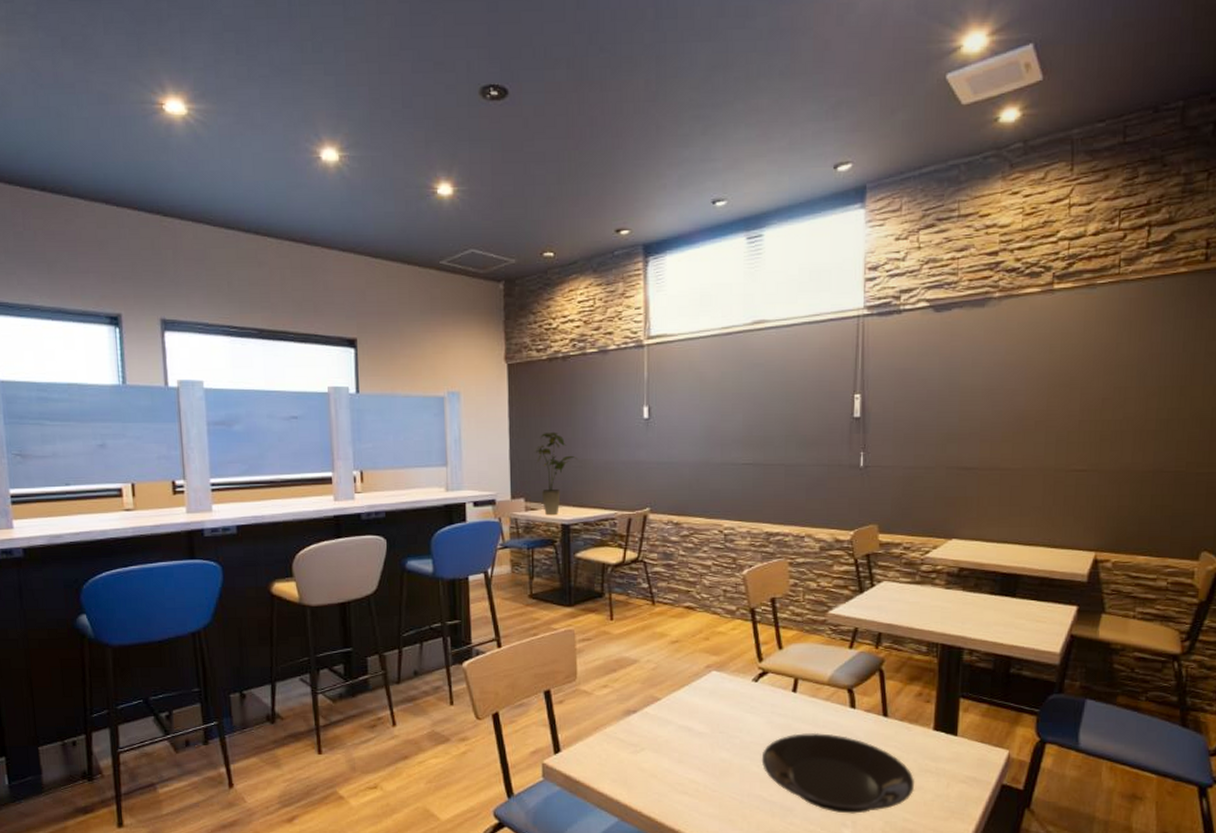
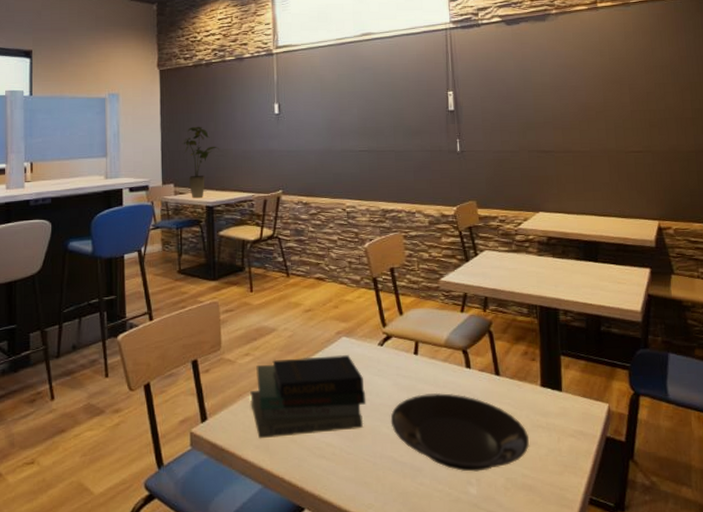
books: none [608,690,736,773] -> present [250,355,367,439]

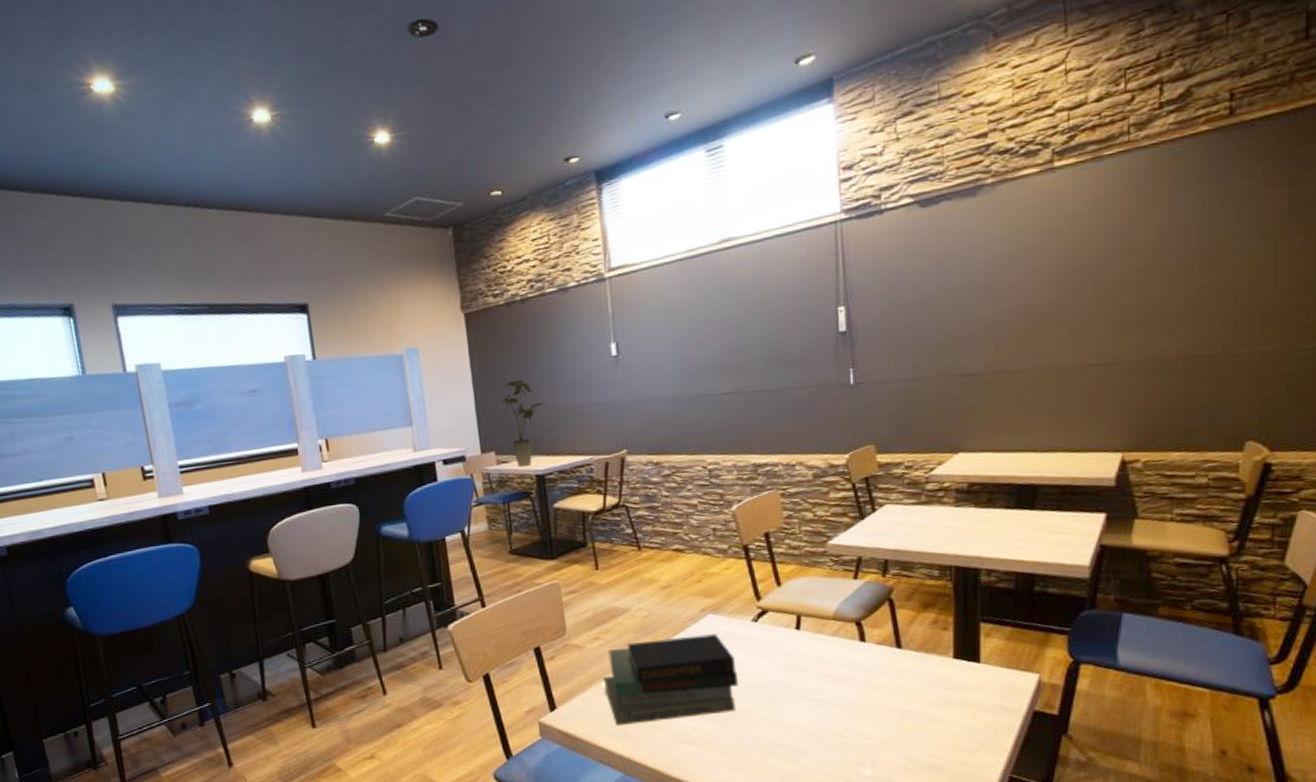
plate: present [390,392,530,472] -> none [768,670,938,753]

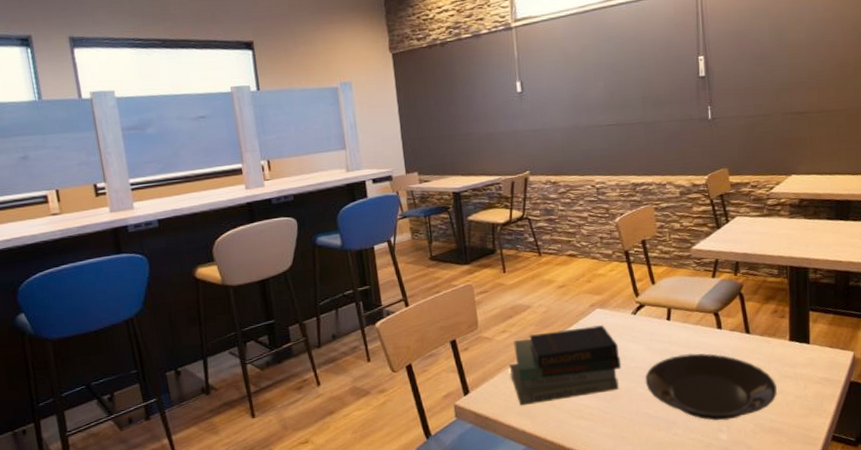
house plant: present [500,379,546,468] -> none [422,110,462,186]
plate: none [768,670,938,753] -> present [645,353,778,421]

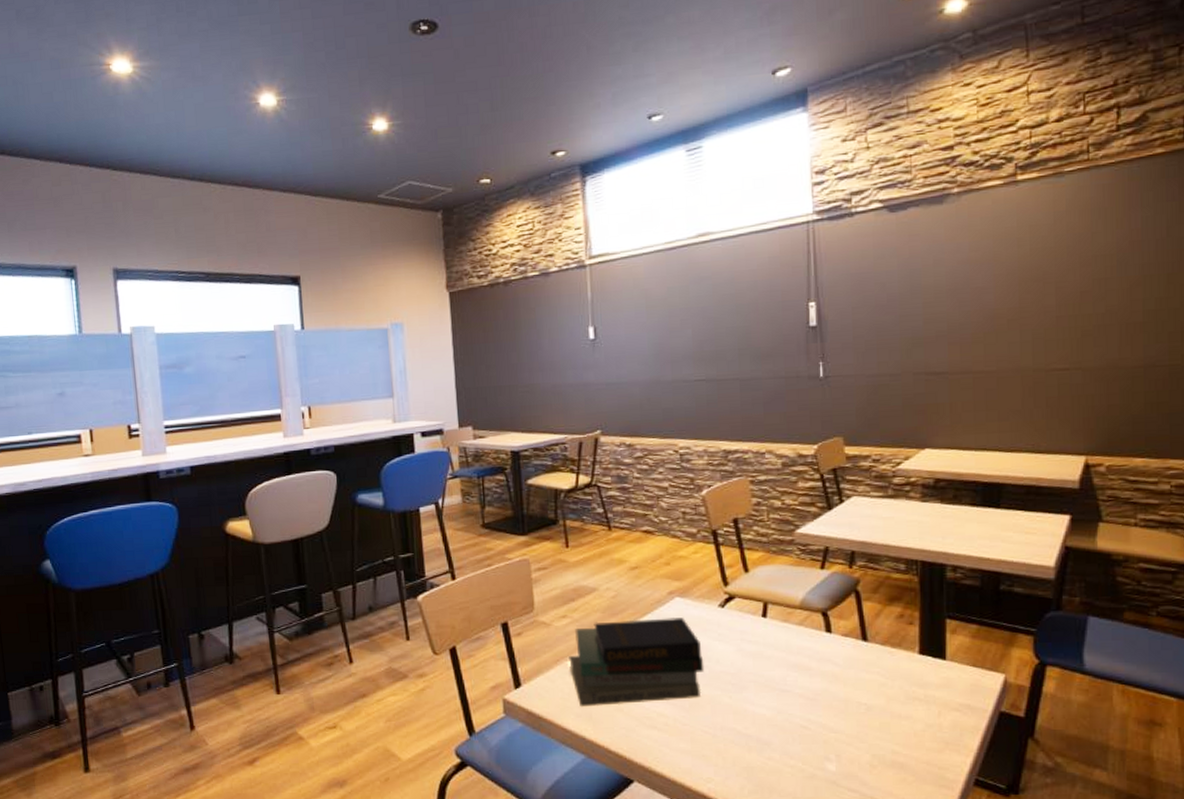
plate: present [645,353,778,421] -> none [733,659,903,747]

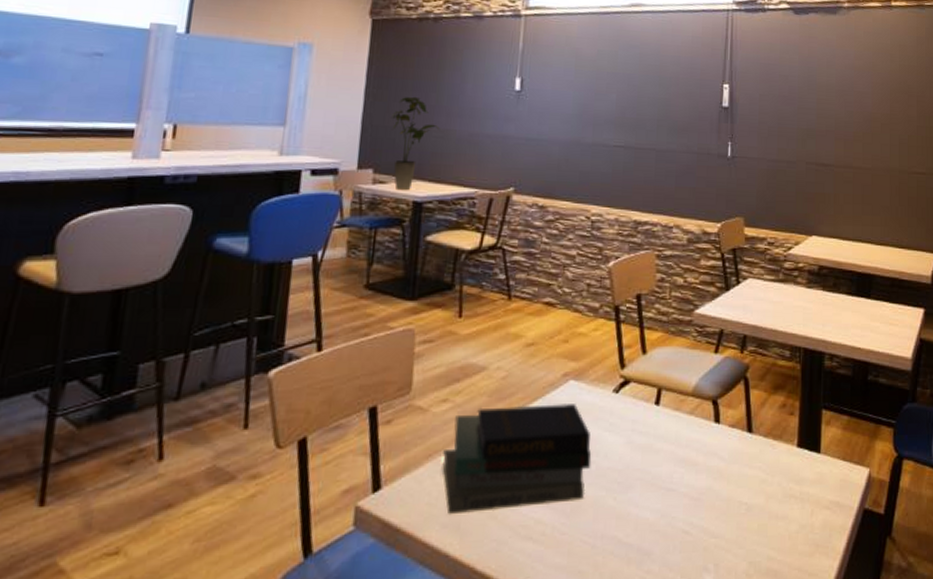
house plant: none [479,357,524,443] -> present [390,96,439,191]

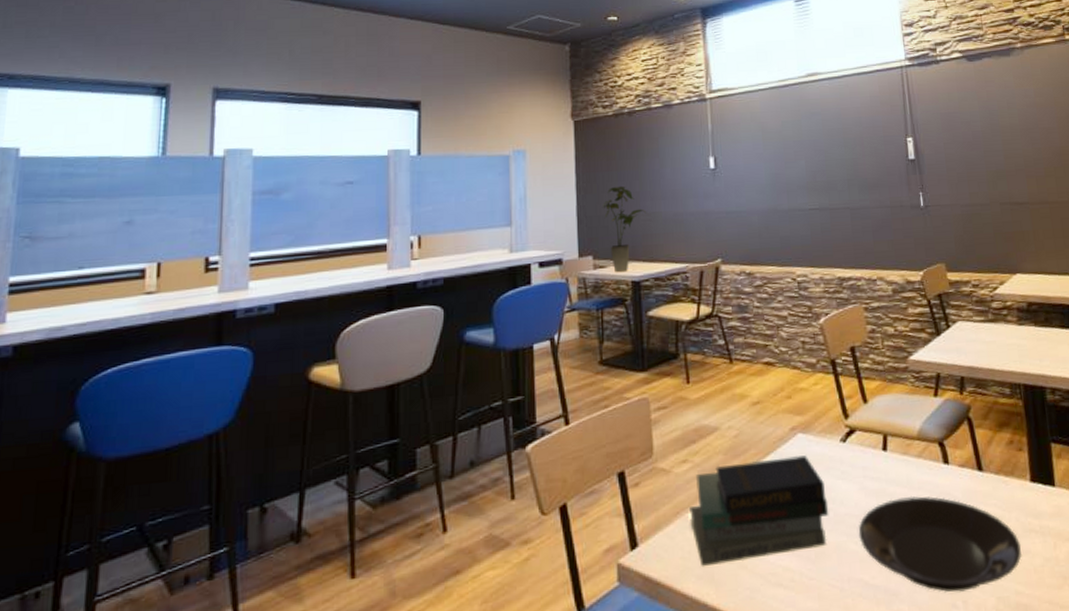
plate: none [618,453,780,555] -> present [858,495,1023,593]

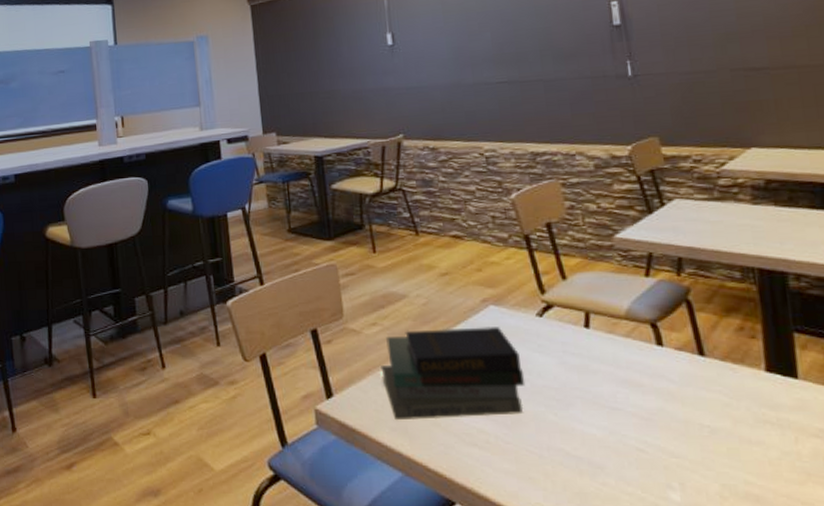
house plant: present [601,185,646,273] -> none [281,65,325,149]
plate: present [858,495,1023,593] -> none [558,374,754,474]

